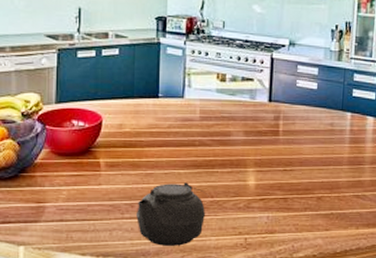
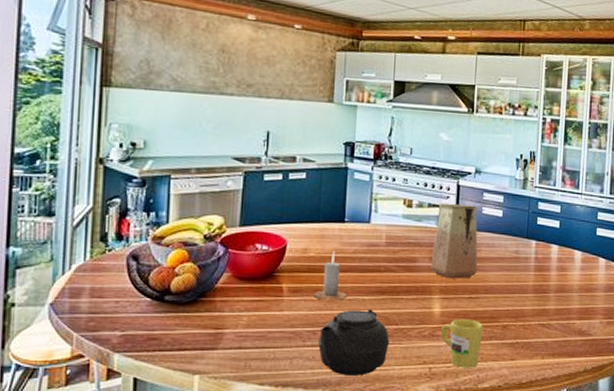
candle: none [131,126,162,174] -> present [314,250,346,300]
vase: none [245,77,292,152] -> present [430,204,478,279]
mug: none [256,191,298,238] -> present [441,319,483,368]

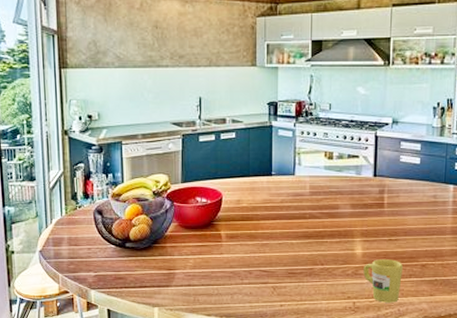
candle: present [314,250,346,300] -> none [248,201,276,244]
teapot: present [318,309,394,375] -> none [254,251,320,309]
vase: present [430,204,478,279] -> none [352,154,397,223]

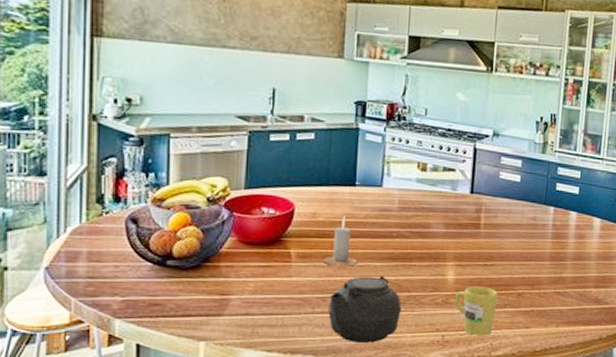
candle: none [248,201,276,244] -> present [324,215,357,266]
teapot: none [254,251,320,309] -> present [328,276,406,343]

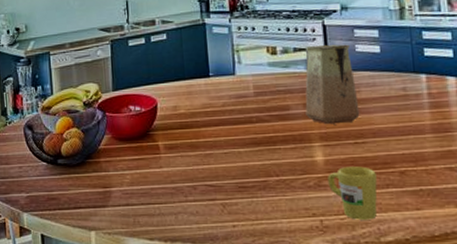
candle: present [324,215,357,266] -> none [189,105,221,155]
teapot: present [328,276,406,343] -> none [200,161,275,230]
vase: none [445,167,495,246] -> present [305,44,360,125]

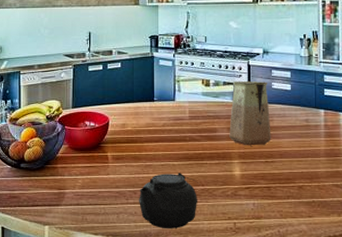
teapot: none [200,161,275,230] -> present [139,173,201,229]
mug: present [328,166,378,220] -> none [242,181,280,224]

